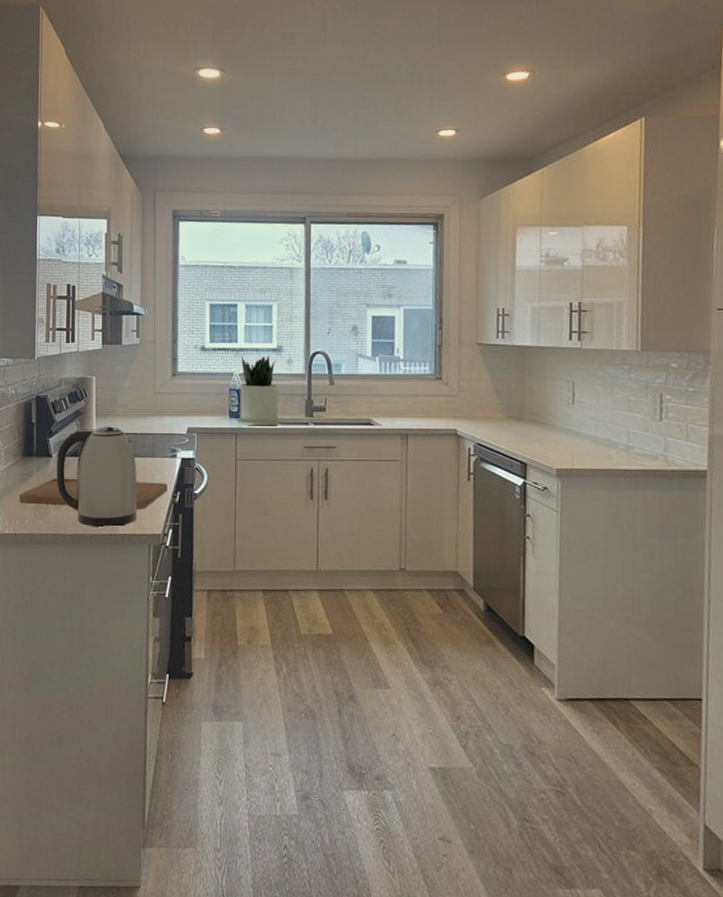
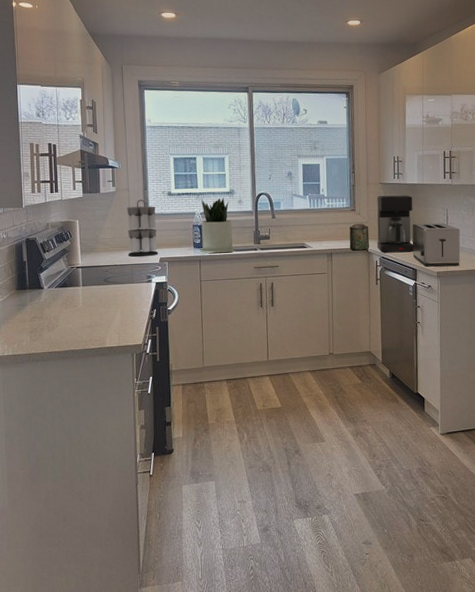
cutting board: present [19,478,168,509] -> none [16,303,146,329]
kettle: present [56,426,138,527] -> none [47,261,121,343]
spice rack: none [150,354,186,426] -> present [127,199,158,258]
canister: none [432,397,461,433] -> present [349,224,370,251]
coffee maker: none [471,360,524,439] -> present [377,195,413,253]
toaster: none [521,400,593,463] -> present [412,223,461,267]

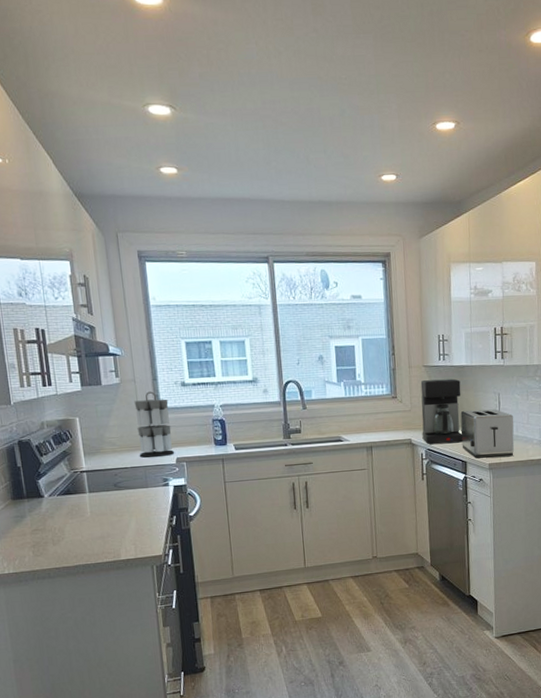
planter: present [199,197,237,254] -> none [220,387,264,452]
canister: present [349,224,370,251] -> none [390,412,414,443]

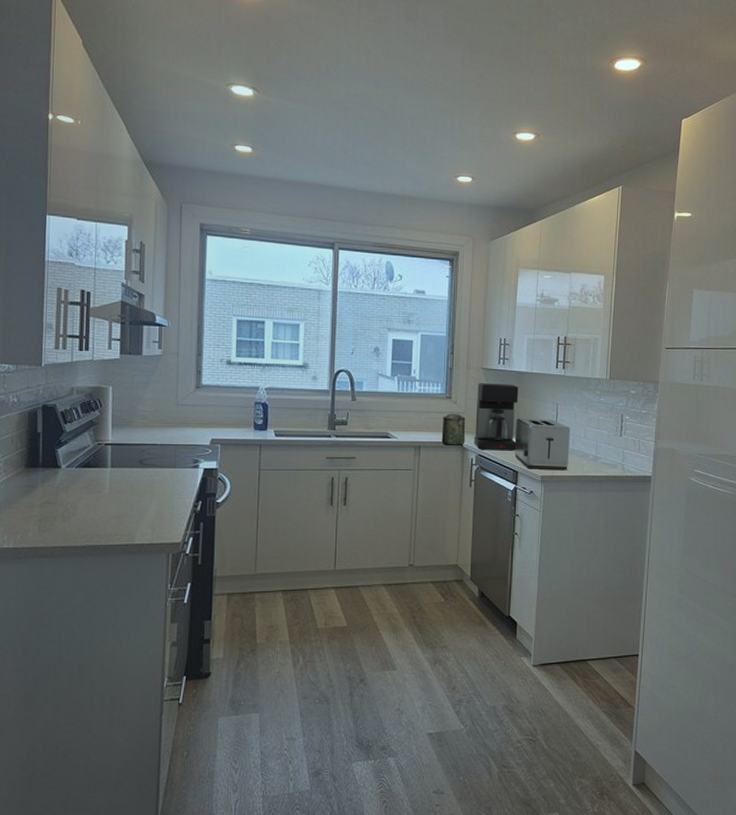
spice rack: present [134,391,174,459] -> none [171,366,211,437]
canister: none [390,412,414,443] -> present [441,414,466,446]

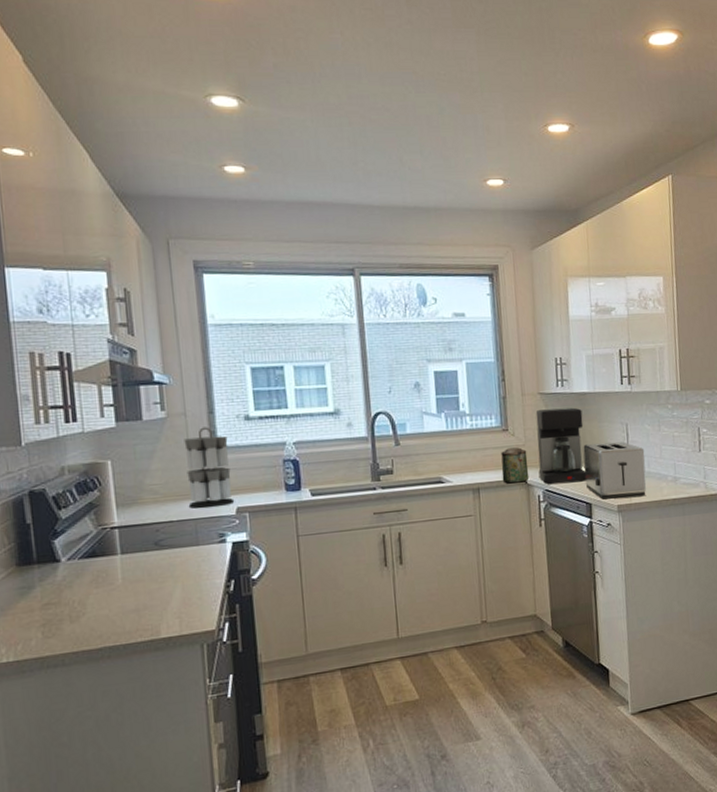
spice rack: none [171,366,211,437] -> present [184,427,234,509]

